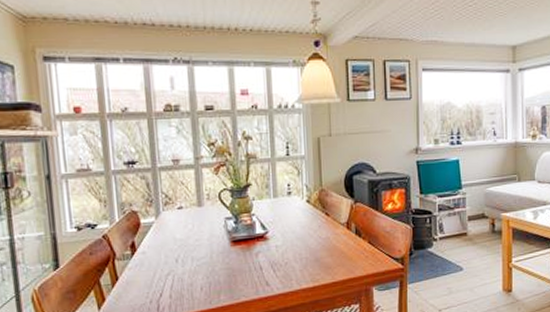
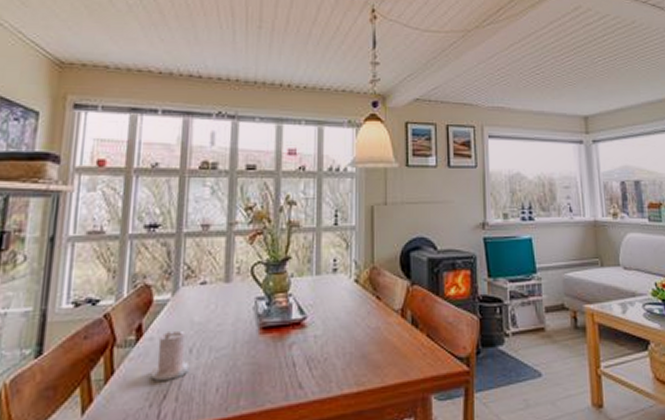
candle: none [147,246,178,284] -> present [150,331,190,381]

